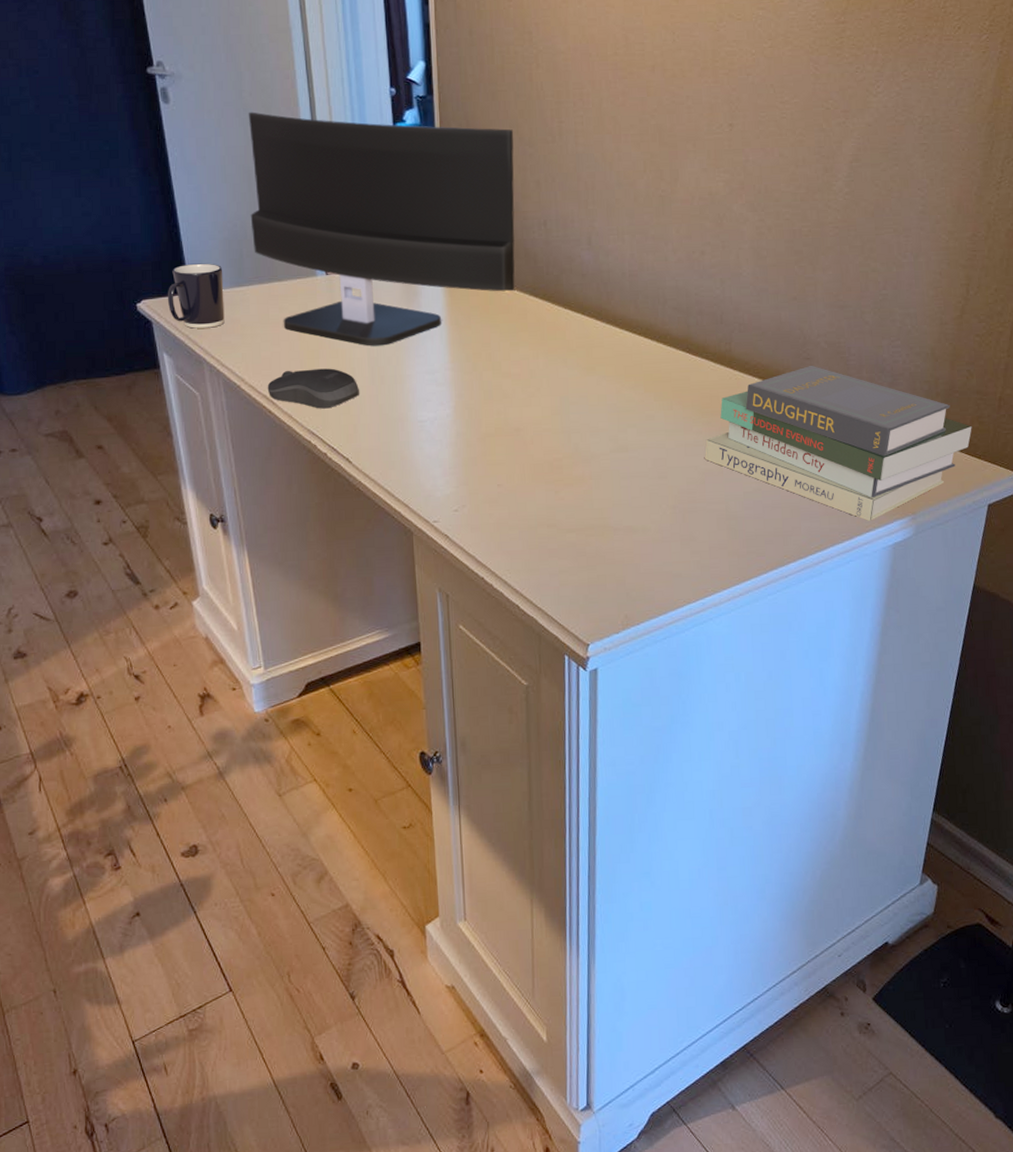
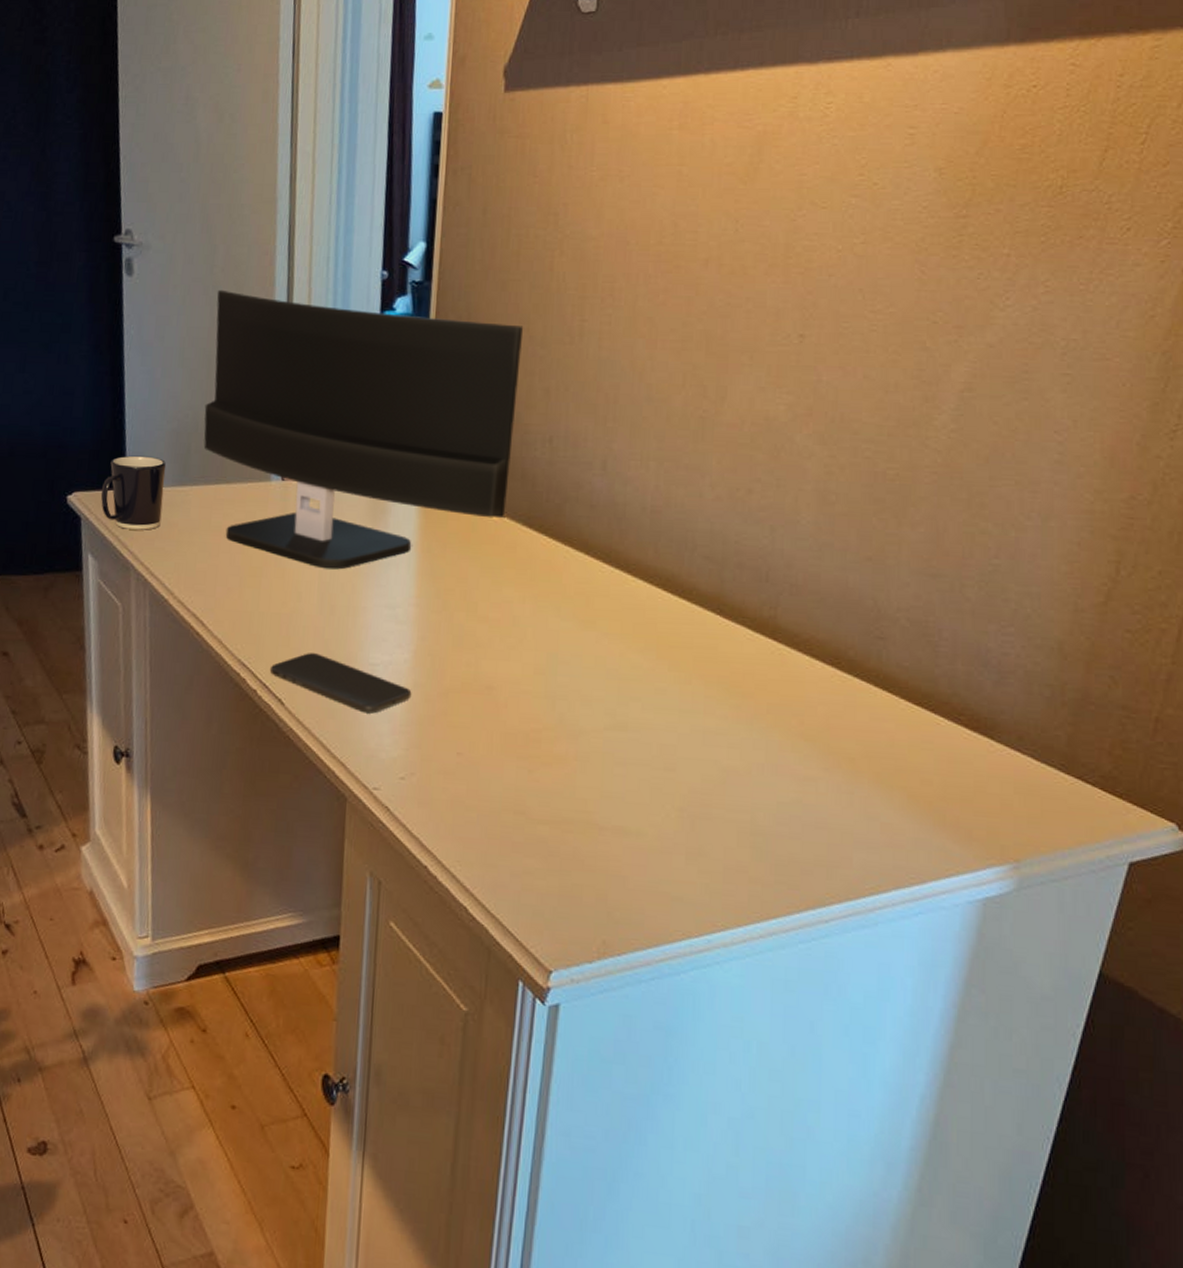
computer mouse: present [267,368,359,409] -> none [198,587,304,637]
smartphone: none [335,417,456,462] -> present [269,653,412,714]
books: present [705,365,972,522] -> none [729,646,1112,864]

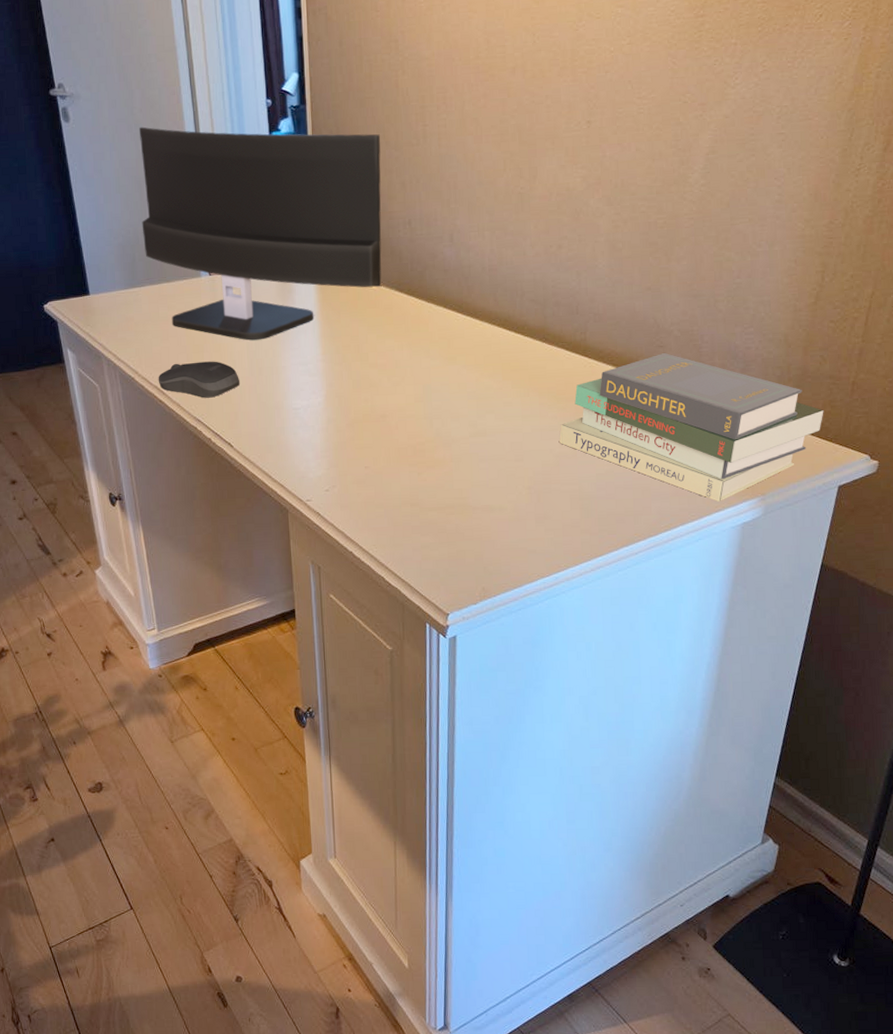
mug: present [100,455,167,530] -> none [70,267,120,327]
computer mouse: none [198,587,304,637] -> present [158,361,240,398]
smartphone: present [269,653,412,714] -> none [218,405,327,446]
books: none [729,646,1112,864] -> present [559,352,824,503]

